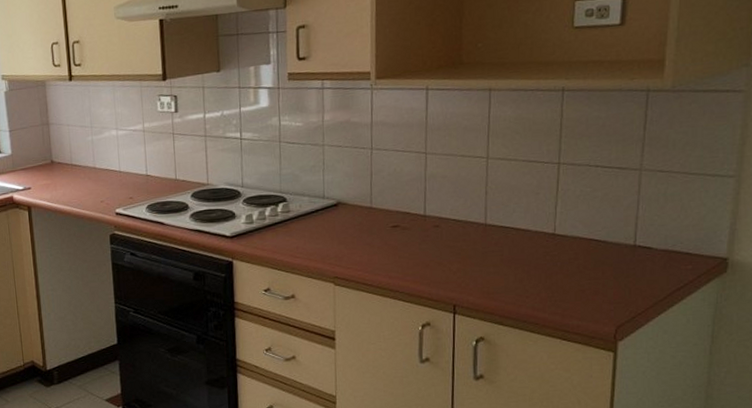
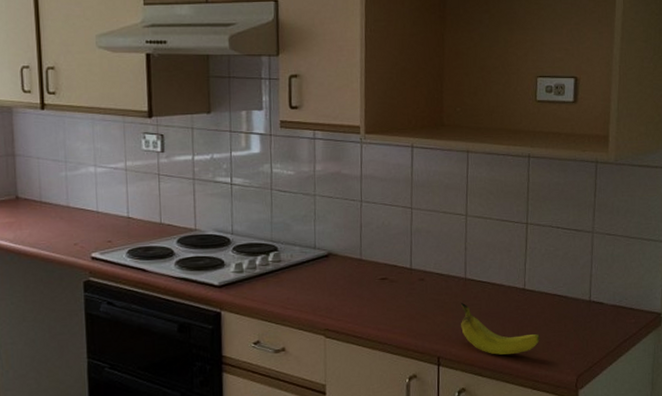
fruit: none [479,249,572,303] -> present [460,302,540,355]

